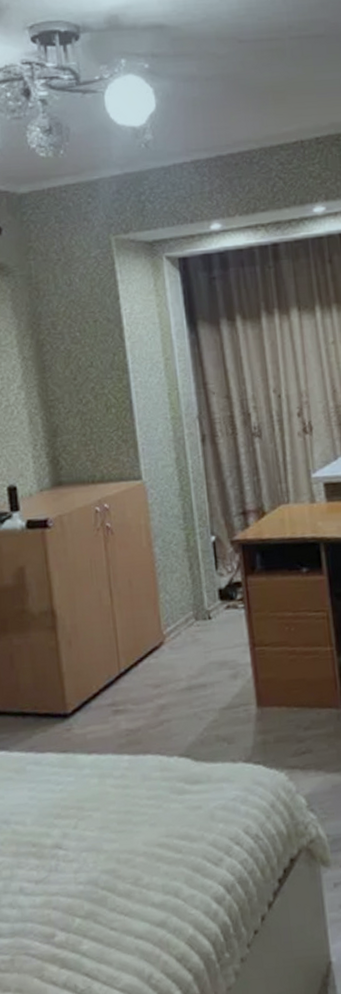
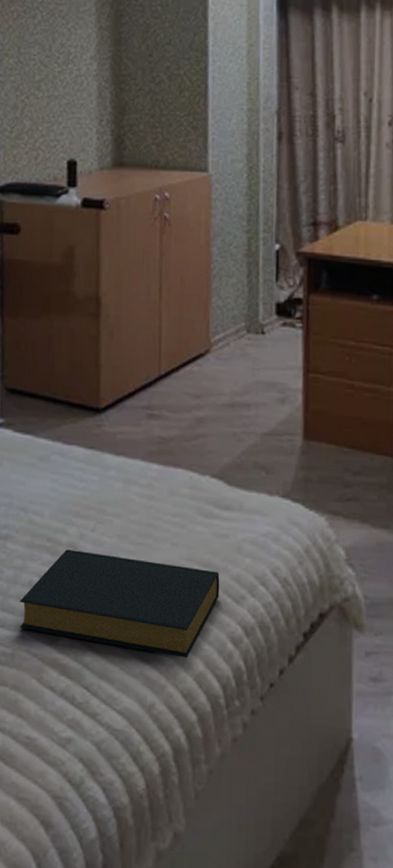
hardback book: none [13,841,200,934] -> present [20,549,220,659]

